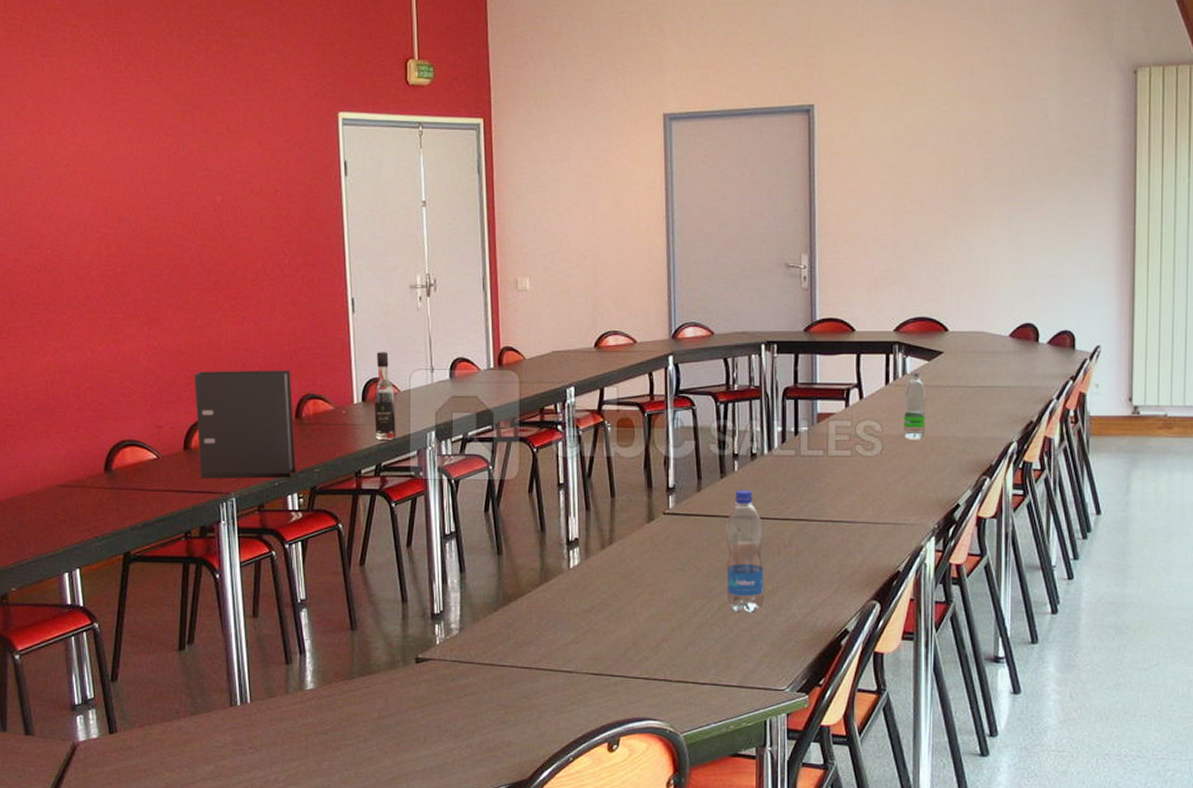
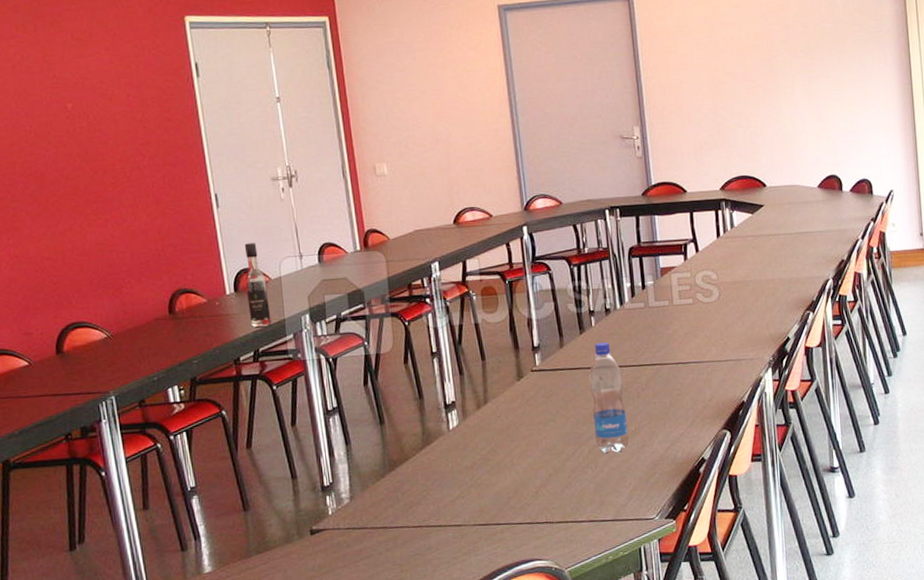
binder: present [194,370,296,479] -> none [60,267,174,381]
bottle: present [902,372,926,439] -> none [734,224,755,284]

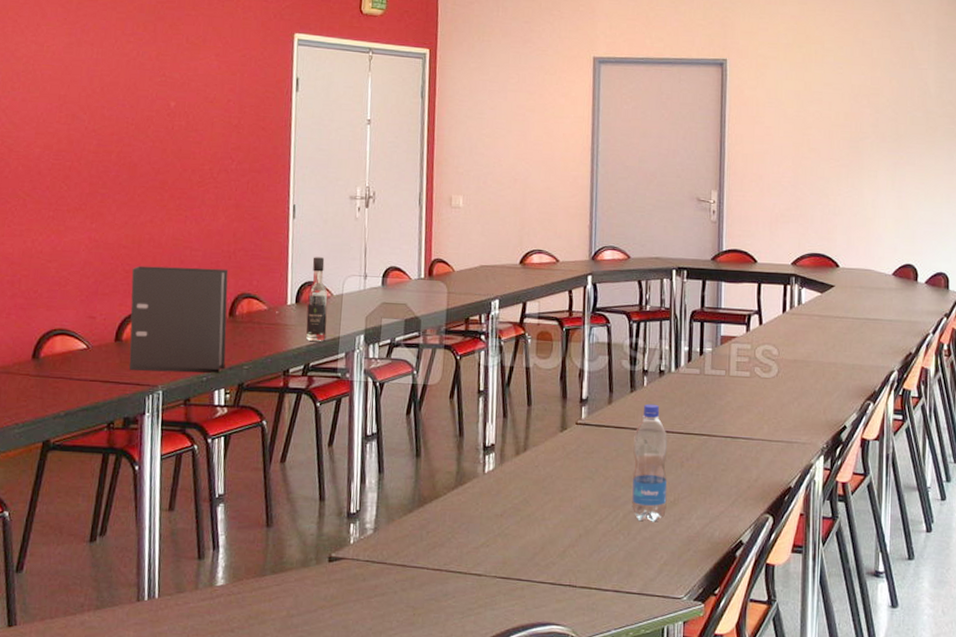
binder: none [60,267,174,381] -> present [129,265,229,374]

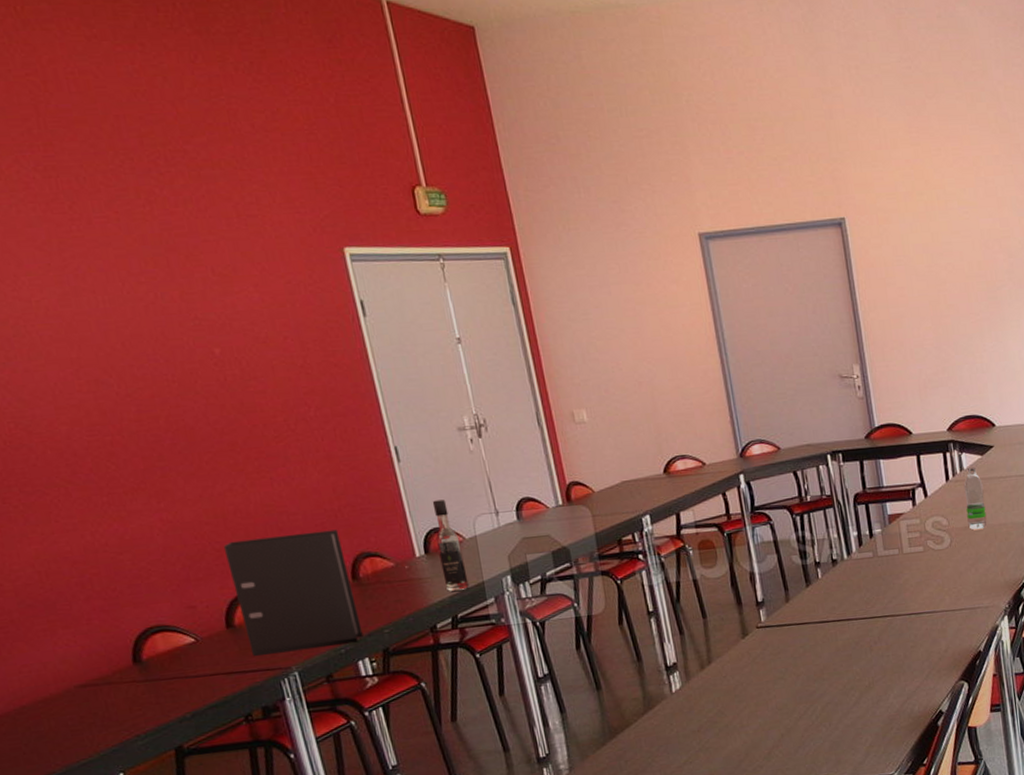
bottle: present [632,404,668,522] -> none [818,594,863,711]
bottle: none [797,302,819,364] -> present [963,467,987,530]

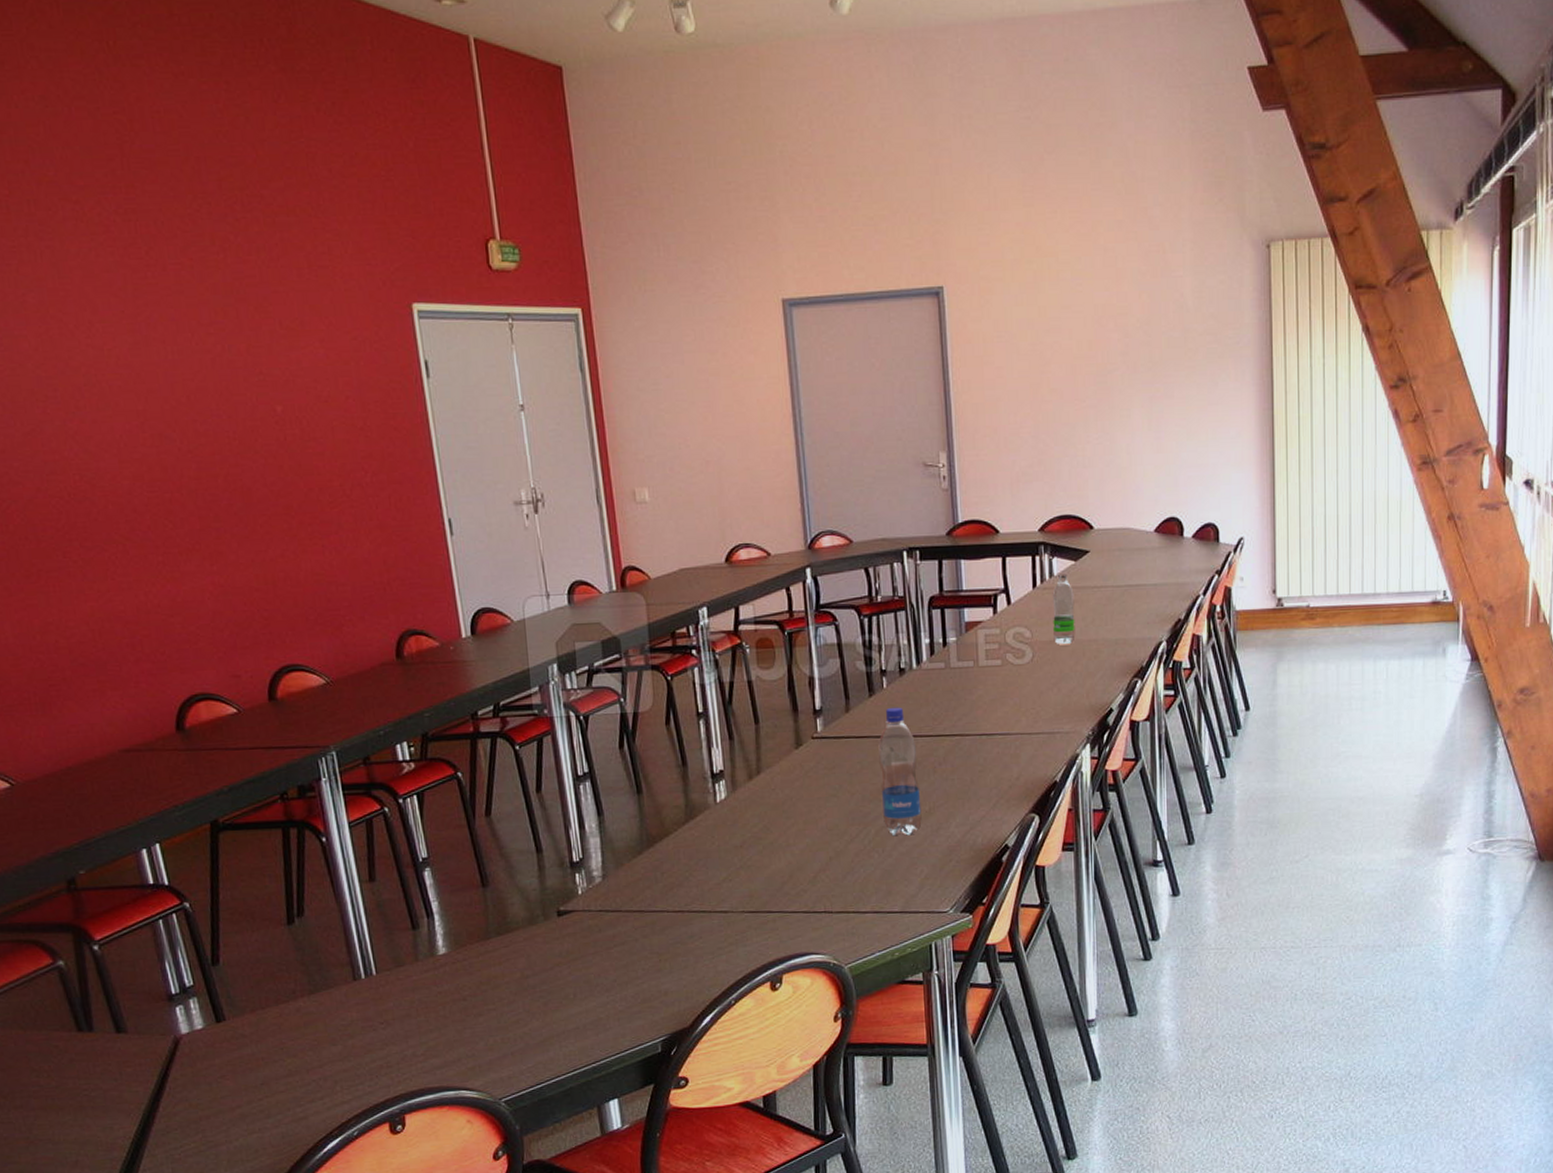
binder: present [223,529,363,657] -> none [271,604,403,733]
bottle: present [432,499,469,591] -> none [482,578,514,677]
bottle: none [818,594,863,711] -> present [878,707,922,836]

